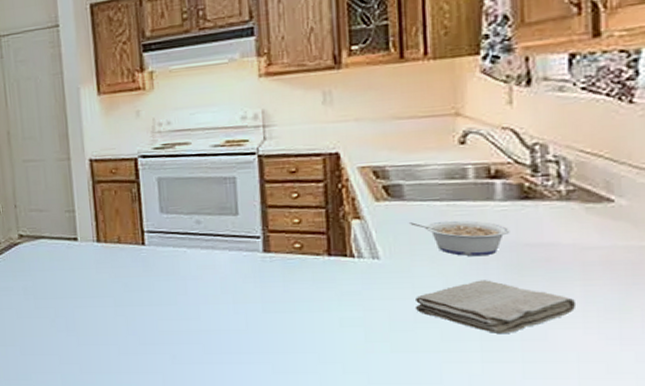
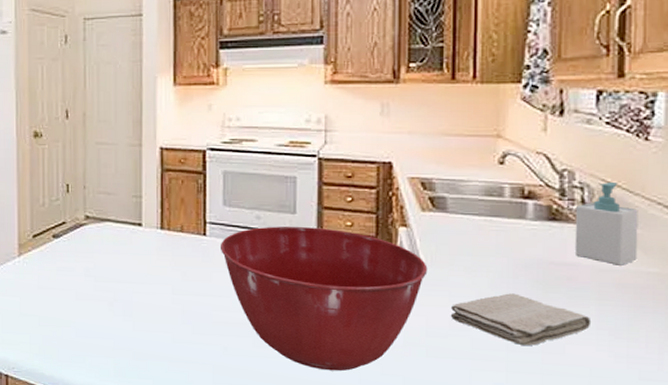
mixing bowl: none [160,227,387,373] -> present [220,226,428,371]
legume: present [408,220,510,257] -> none [449,234,538,271]
soap bottle: none [551,152,627,242] -> present [574,182,638,265]

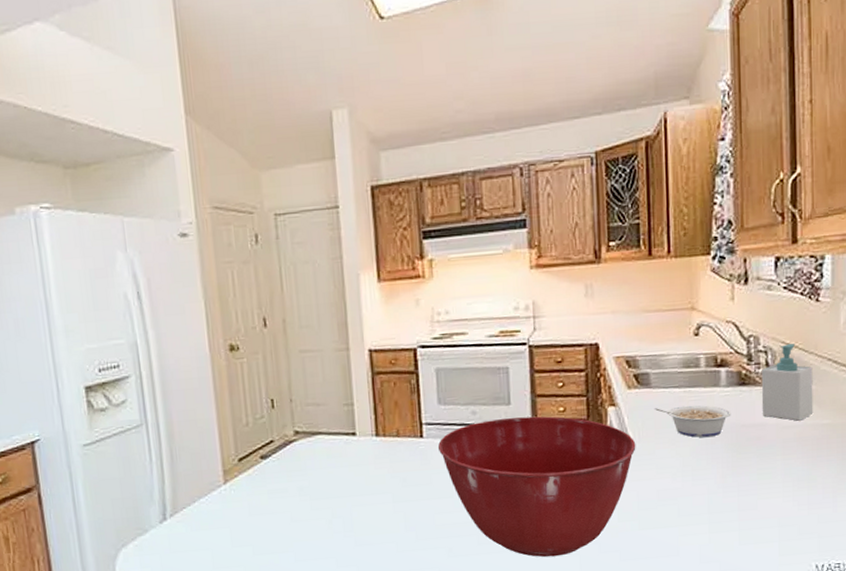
legume: none [449,234,538,271] -> present [654,405,731,438]
washcloth: present [450,293,592,346] -> none [658,458,778,507]

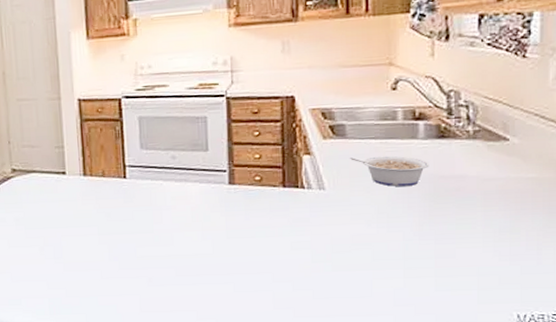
mixing bowl: present [437,416,636,557] -> none [139,162,331,291]
soap bottle: present [761,344,813,421] -> none [461,99,518,174]

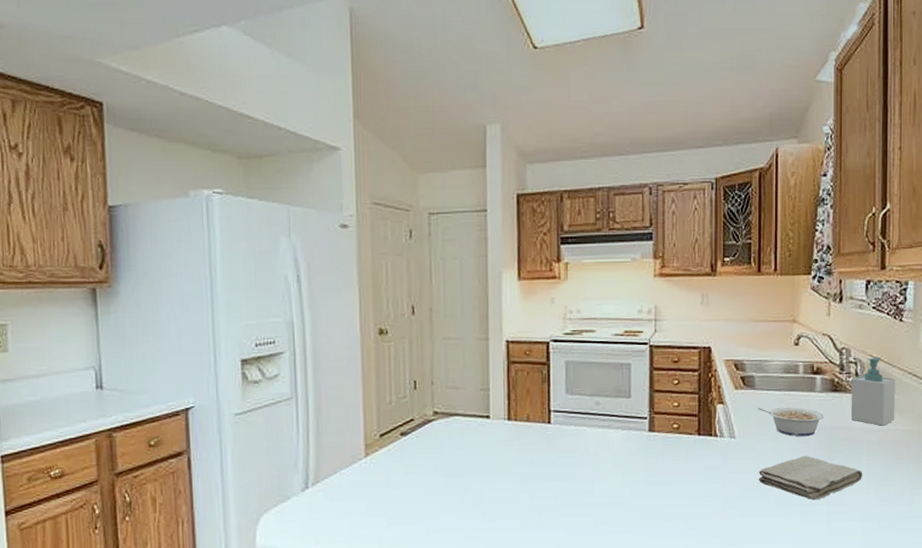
washcloth: none [352,207,478,254] -> present [758,456,863,500]
soap bottle: none [461,99,518,174] -> present [851,357,895,426]

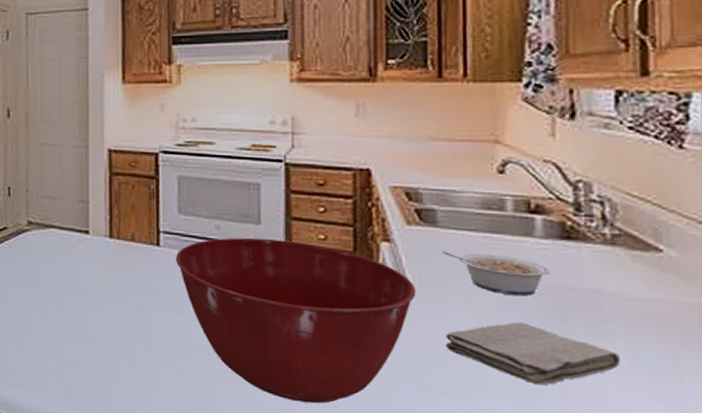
mixing bowl: none [563,409,740,539] -> present [175,237,416,404]
soap bottle: present [851,357,895,426] -> none [594,196,676,294]

